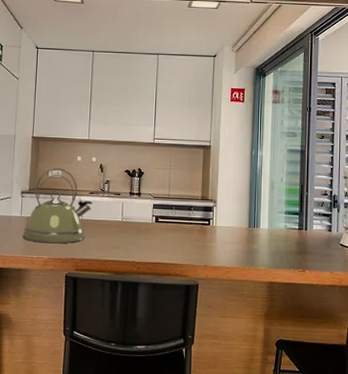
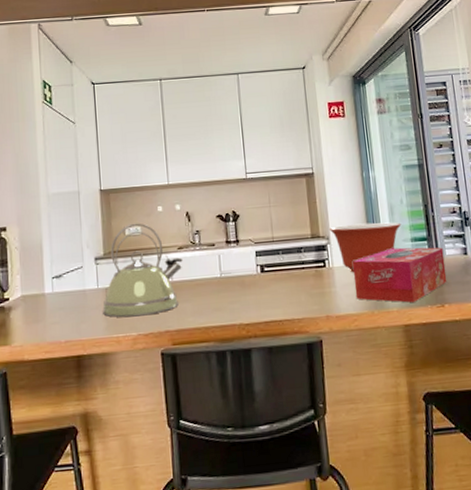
mixing bowl: none [217,192,279,233] -> present [329,222,402,273]
tissue box: none [231,217,311,264] -> present [353,247,447,303]

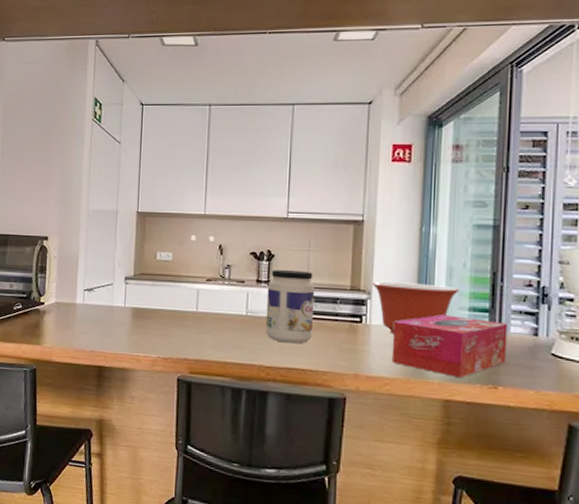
kettle: present [103,223,183,318] -> none [127,249,210,341]
jar: none [237,226,284,298] -> present [265,270,314,344]

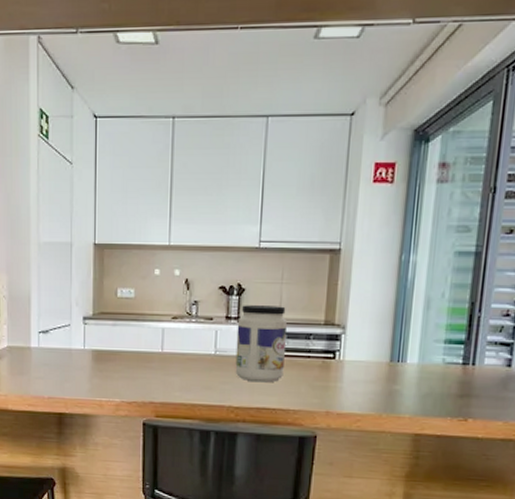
mixing bowl: present [372,281,460,334] -> none [347,314,437,370]
tissue box: present [391,314,508,378] -> none [364,348,482,411]

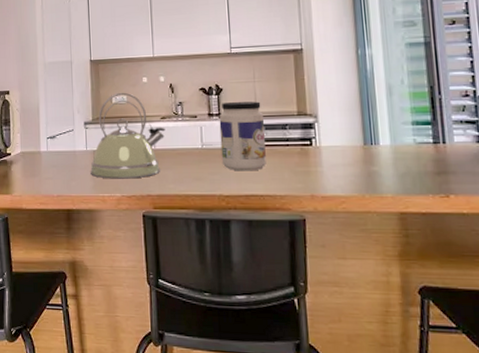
kettle: none [87,285,176,384] -> present [90,92,165,179]

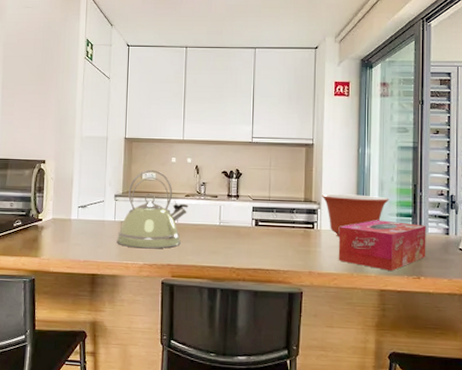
jar: present [219,101,266,171] -> none [236,186,275,248]
mixing bowl: none [317,102,401,154] -> present [321,193,389,237]
tissue box: none [343,130,454,189] -> present [338,220,426,271]

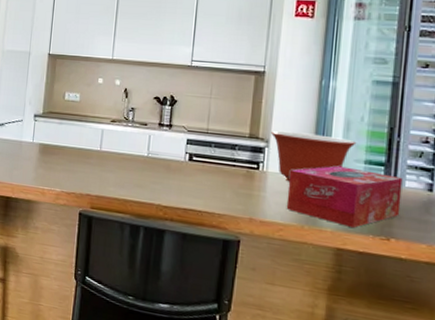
kettle: present [117,170,188,249] -> none [34,90,114,177]

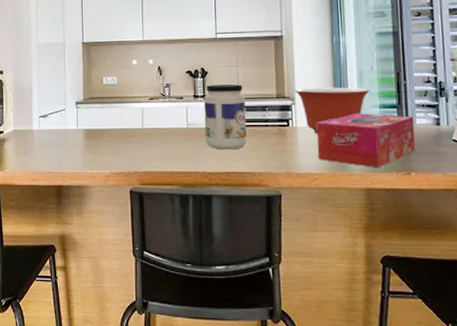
jar: none [165,114,214,186] -> present [204,84,247,150]

